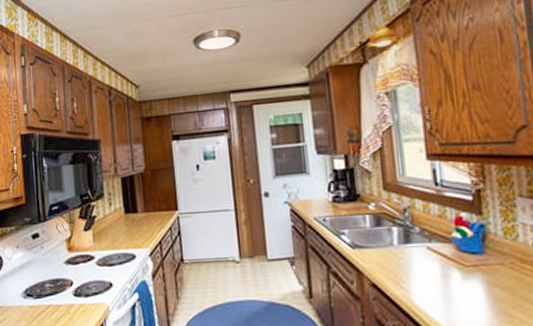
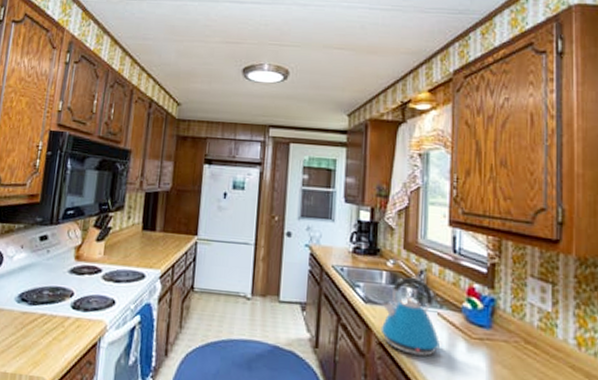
kettle: none [369,216,436,291] -> present [380,276,443,357]

